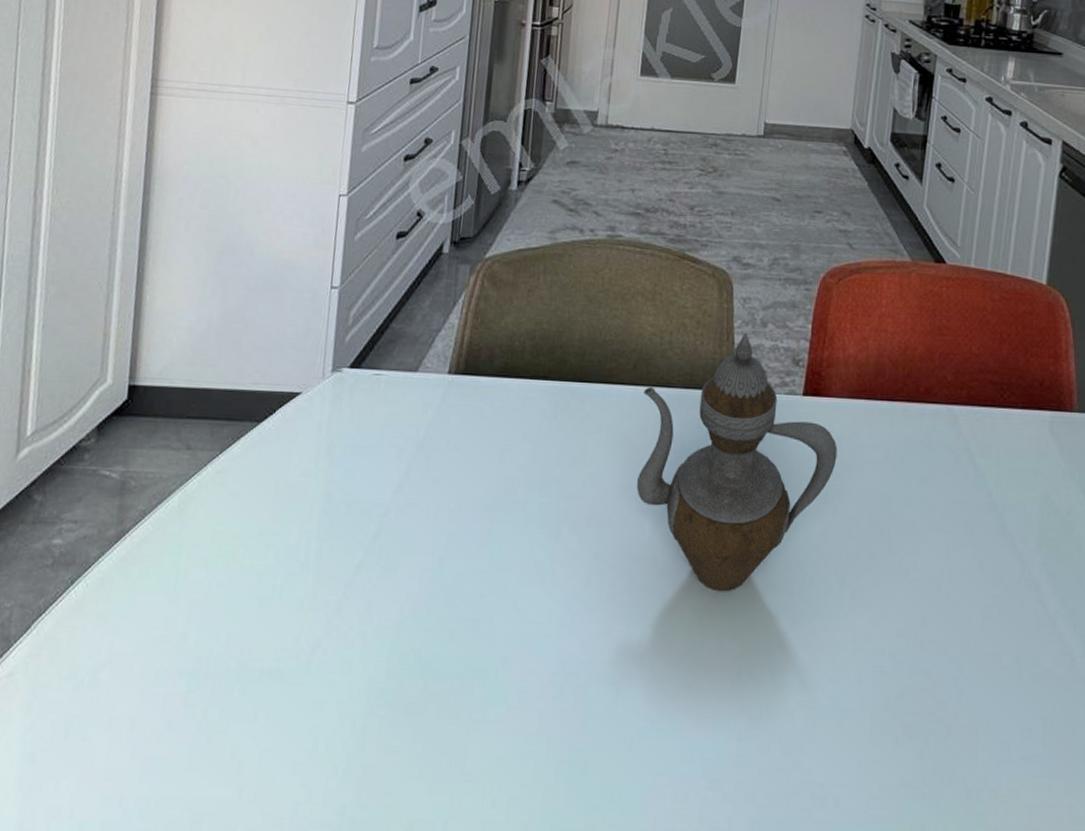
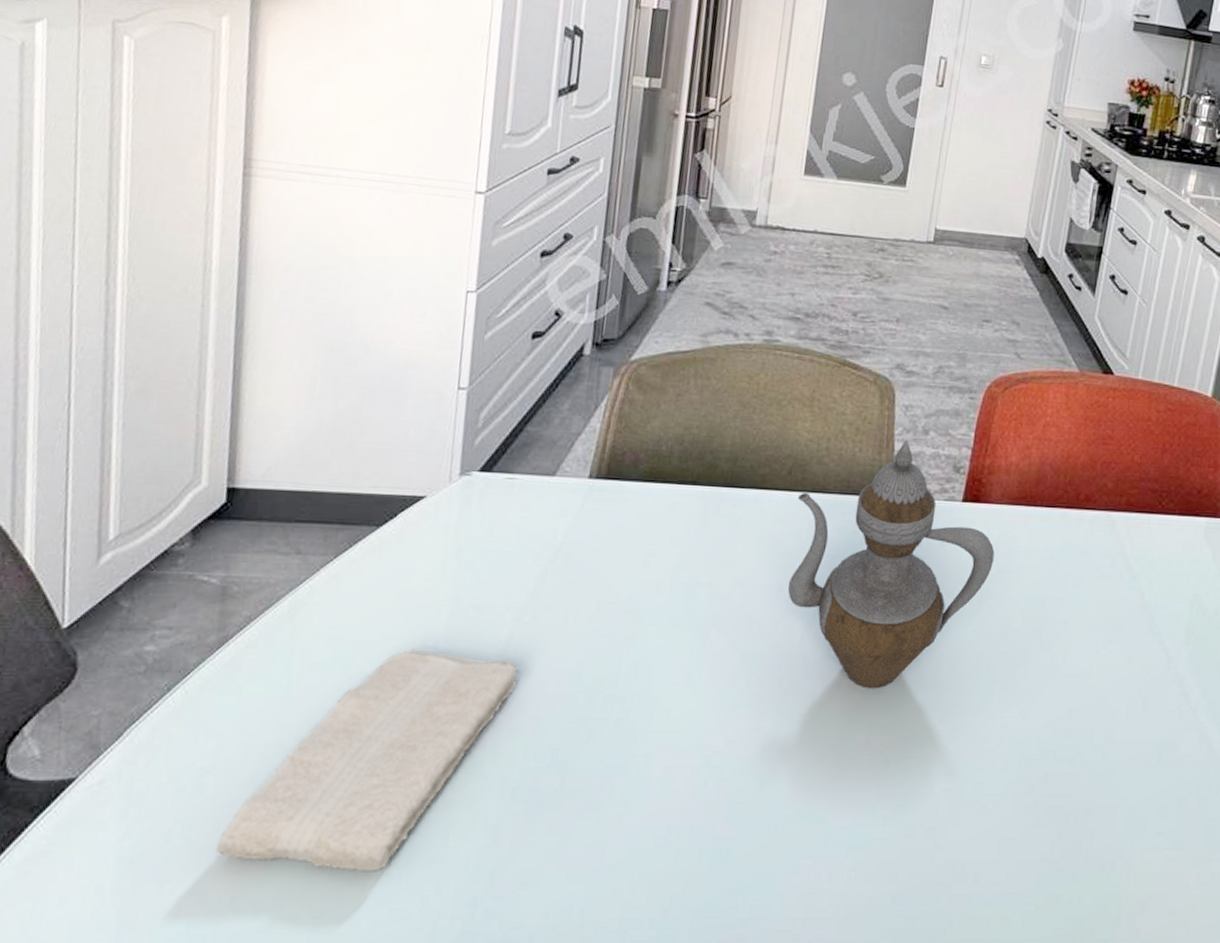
washcloth: none [107,544,385,774] -> present [215,649,519,871]

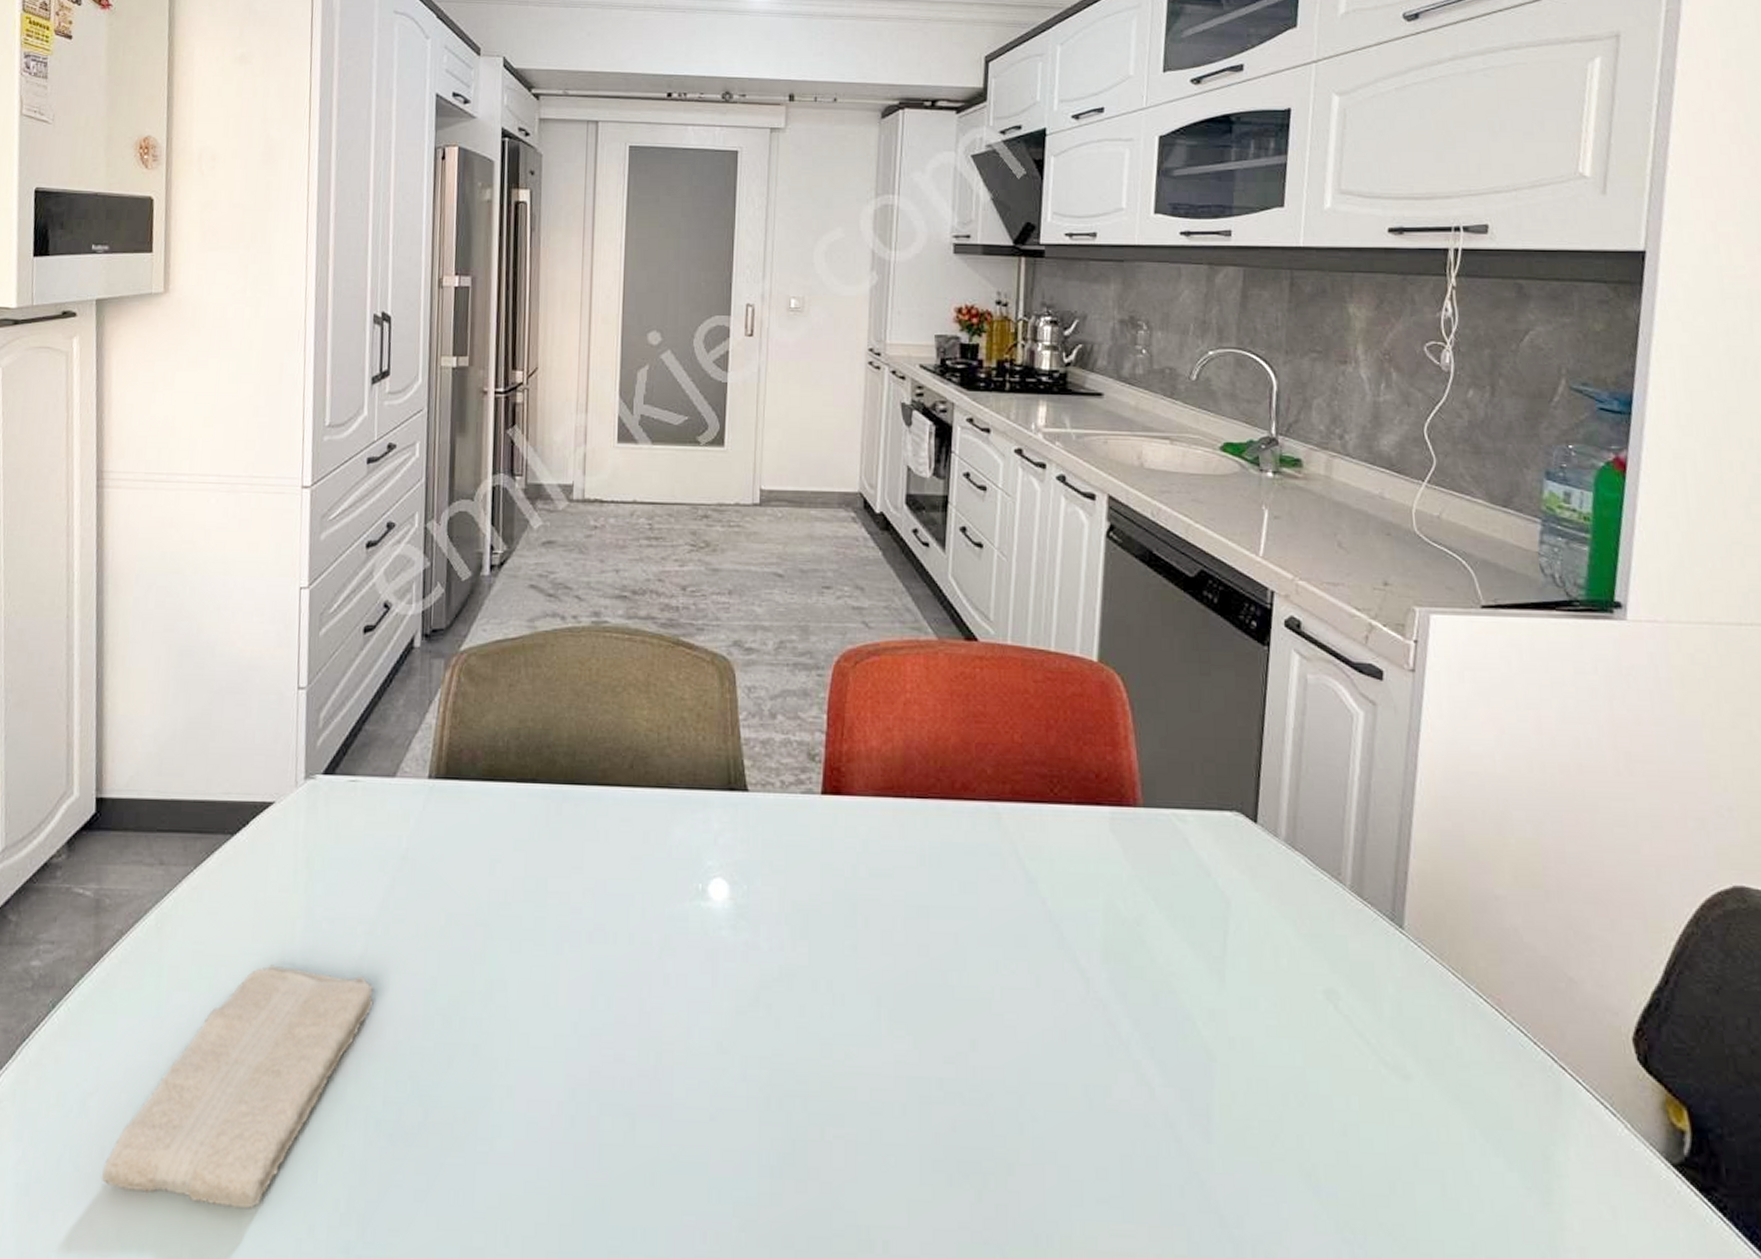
teapot: present [787,440,995,689] -> none [640,726,864,1014]

